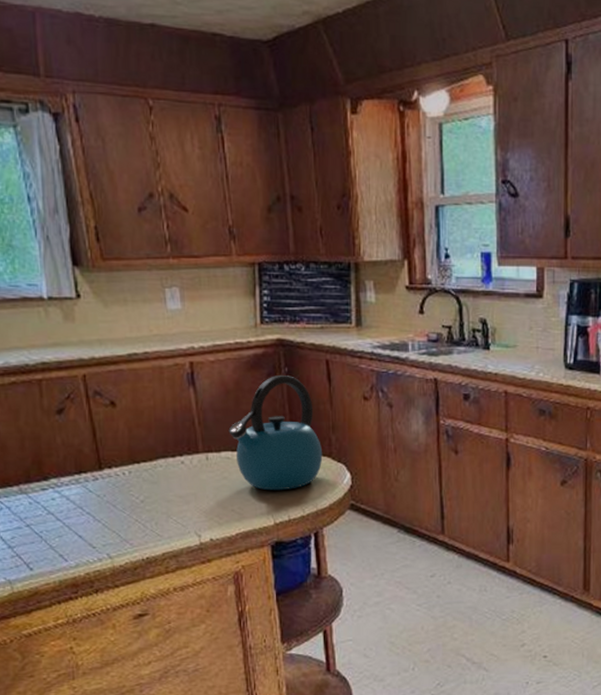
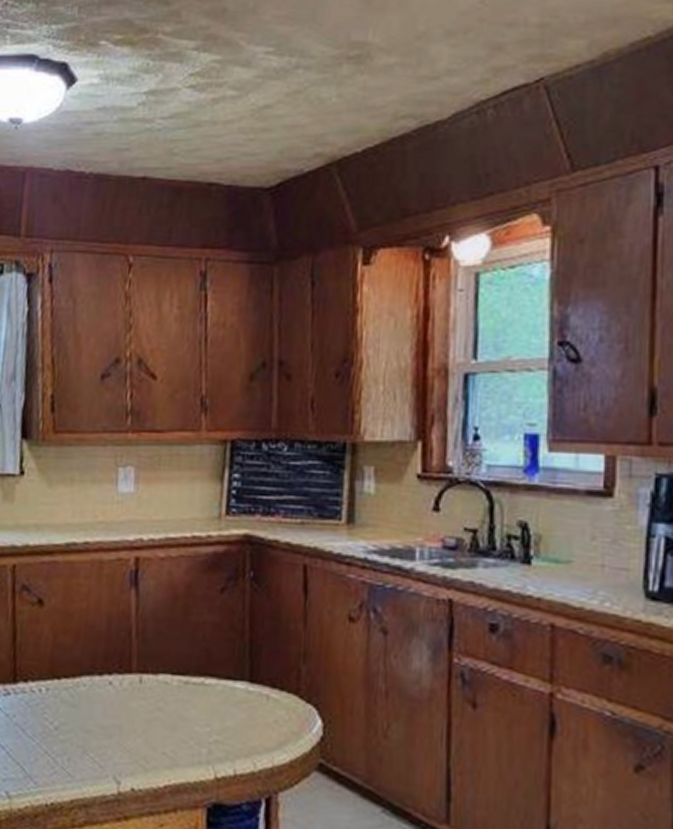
kettle: present [228,375,323,491] -> none [171,581,288,734]

